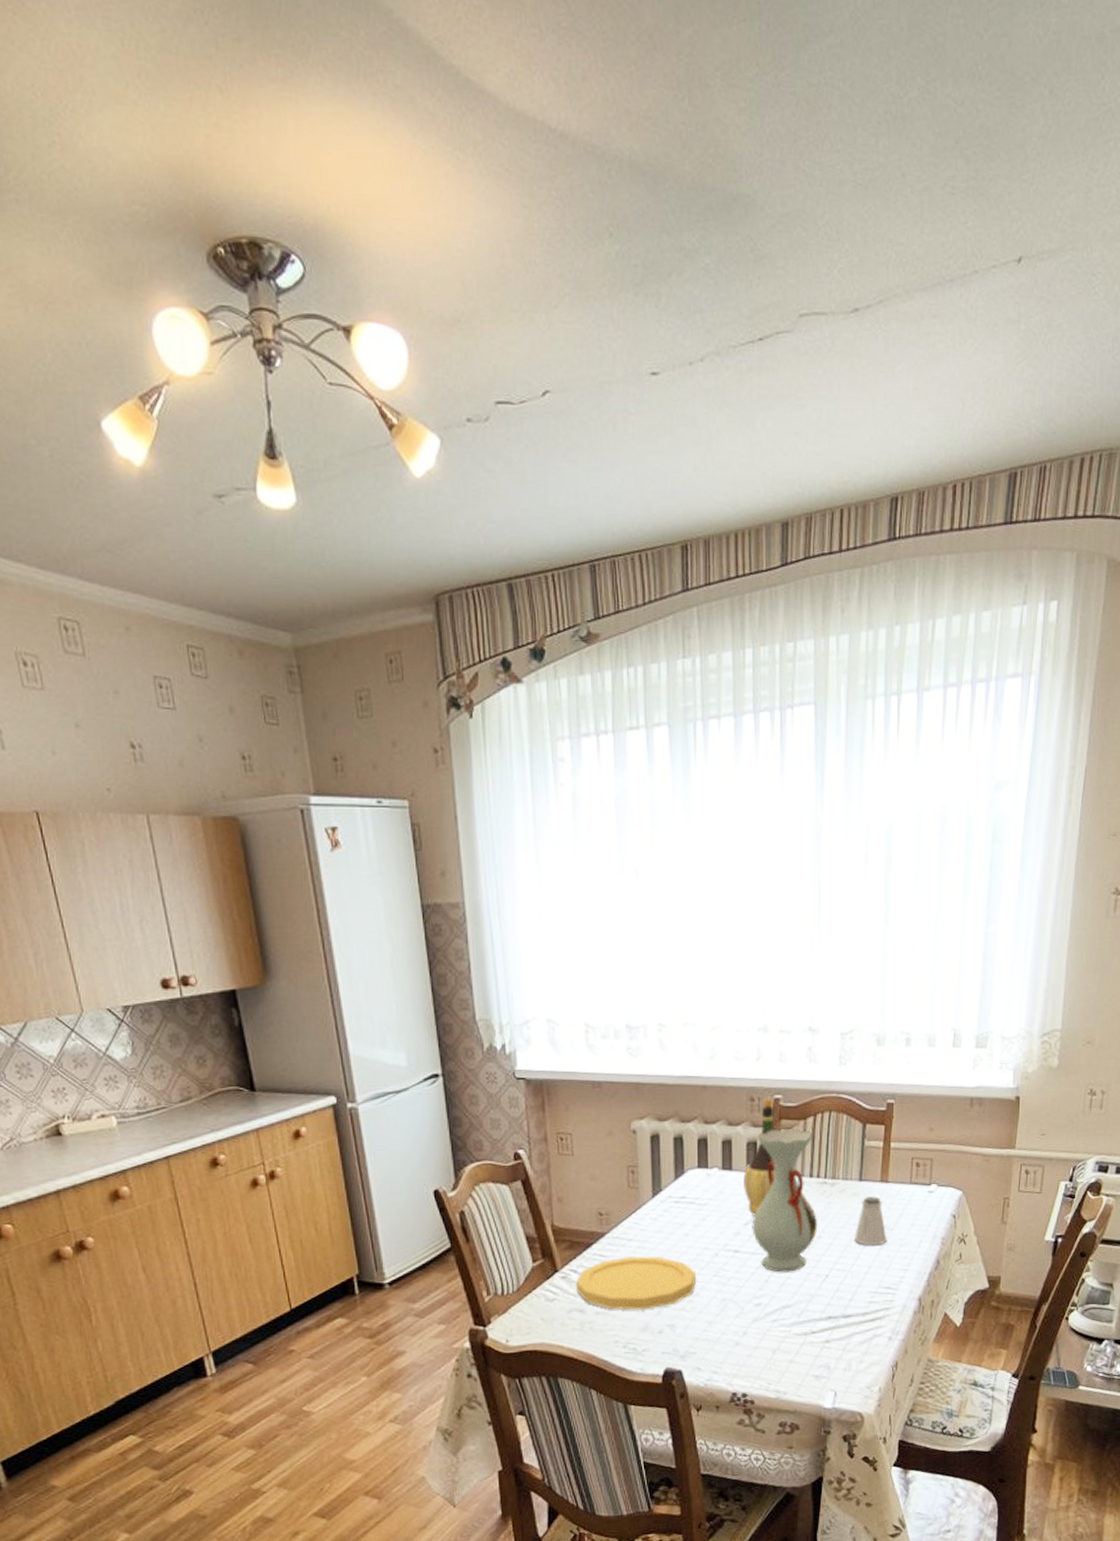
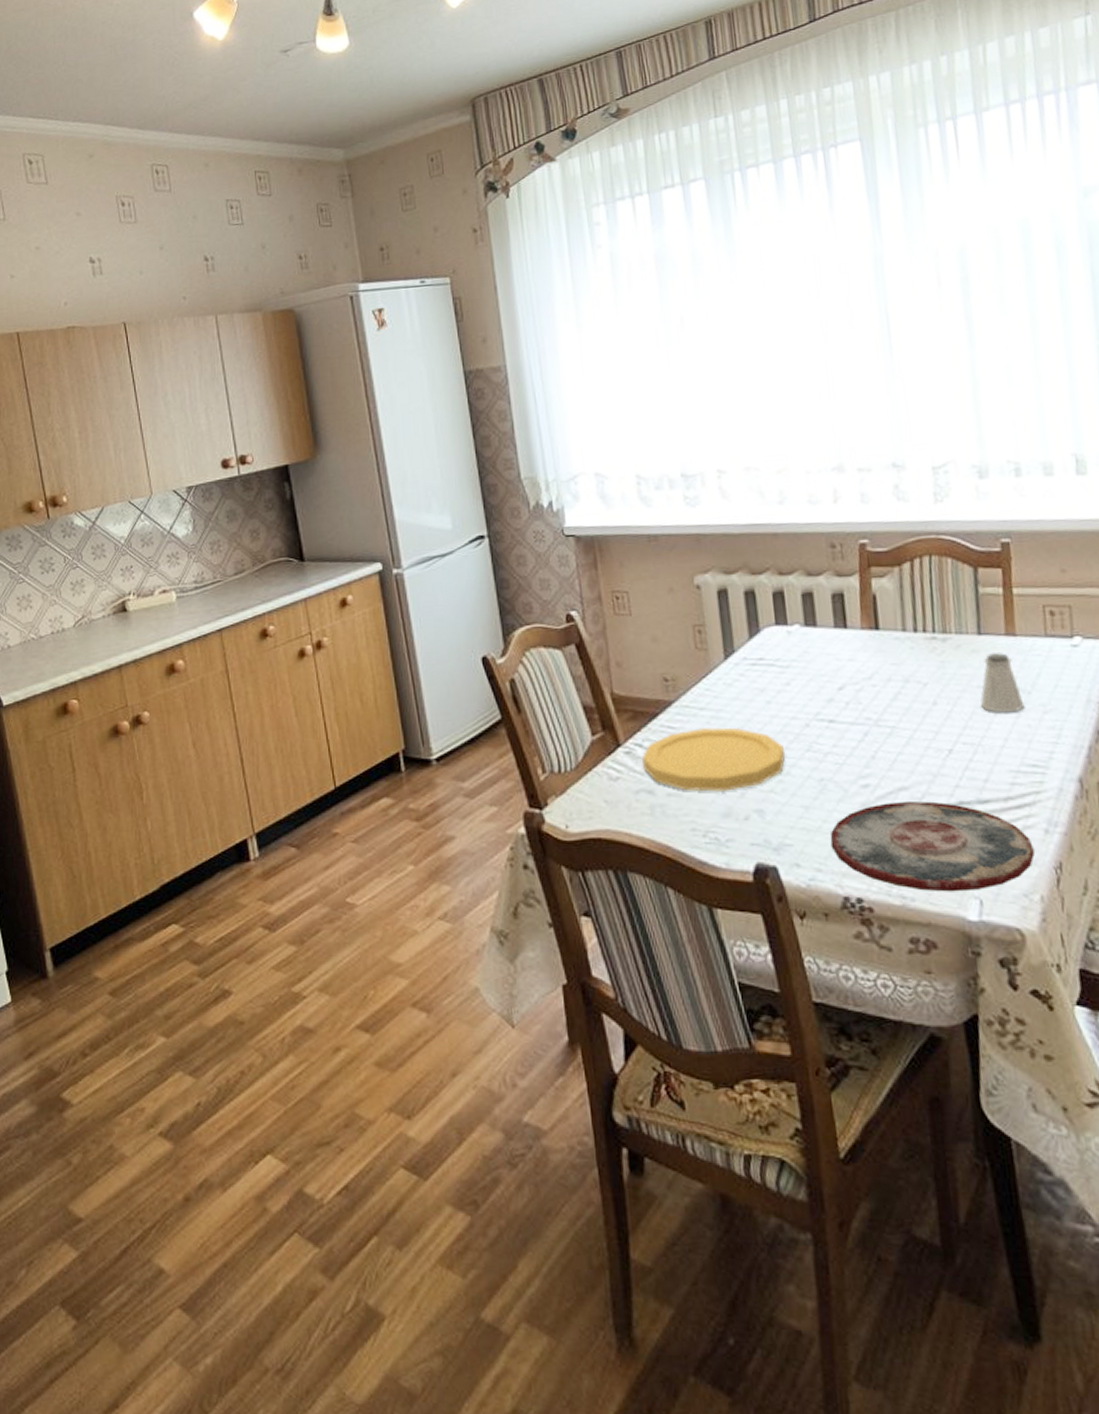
plate: none [726,1316,879,1387] -> present [830,801,1035,892]
wine bottle: present [743,1099,776,1216] -> none [831,544,871,679]
vase: present [752,1128,818,1273] -> none [844,575,932,747]

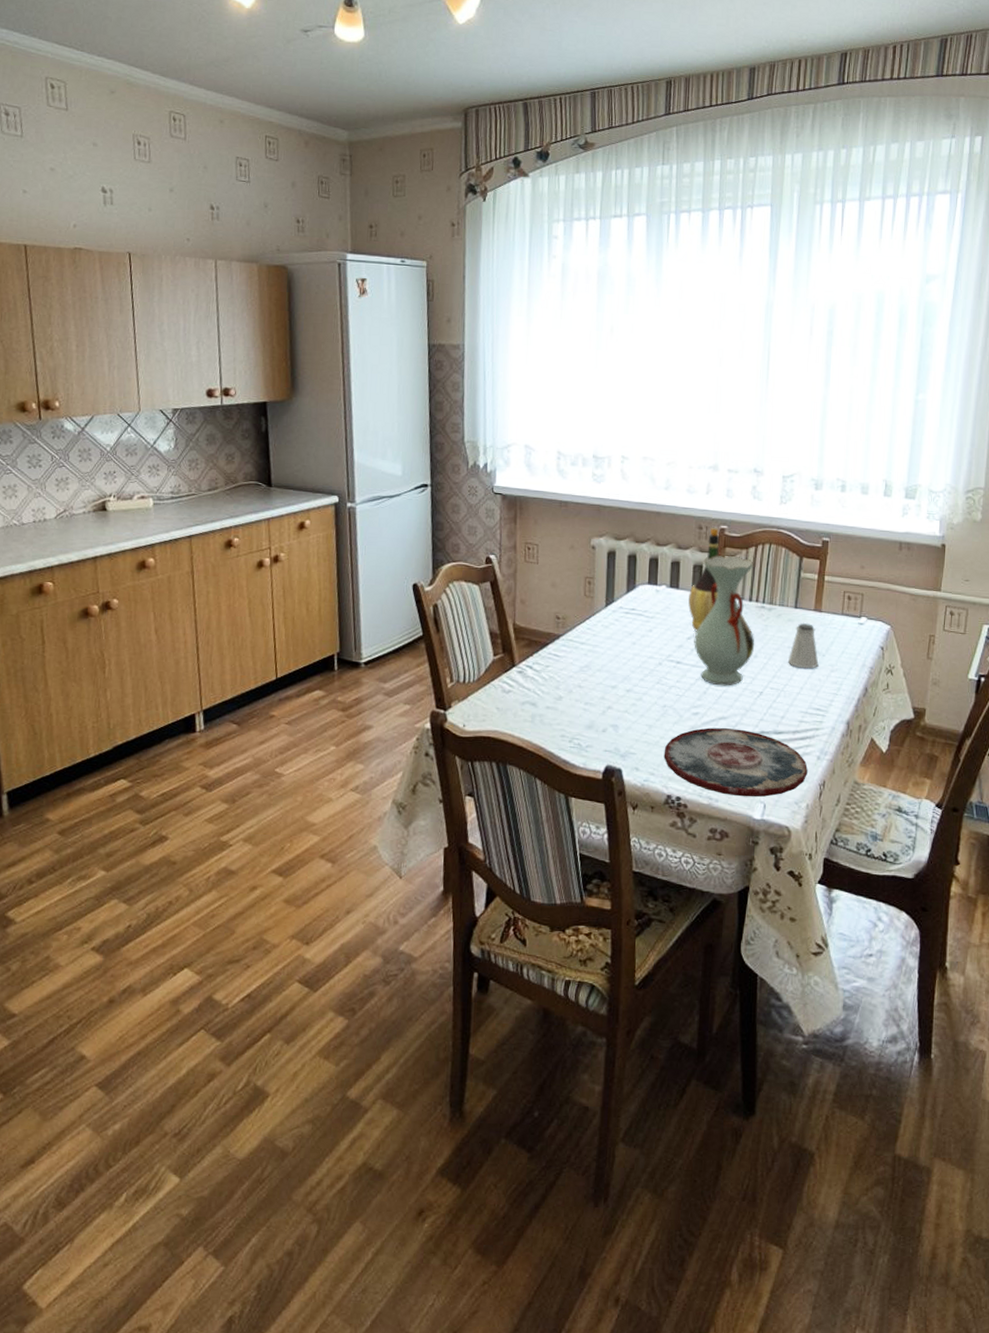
plate: present [642,727,785,792] -> none [531,658,640,709]
wine bottle: none [831,544,871,679] -> present [688,528,720,632]
vase: none [844,575,932,747] -> present [694,555,755,686]

